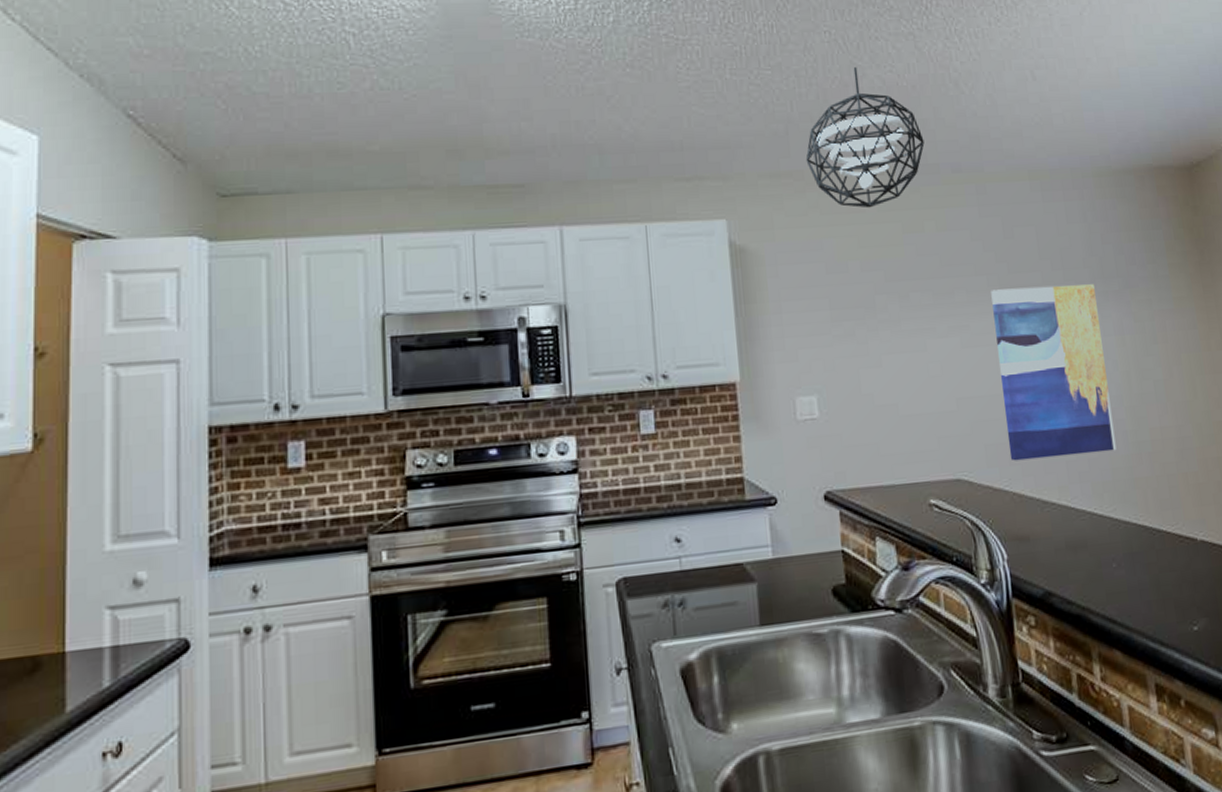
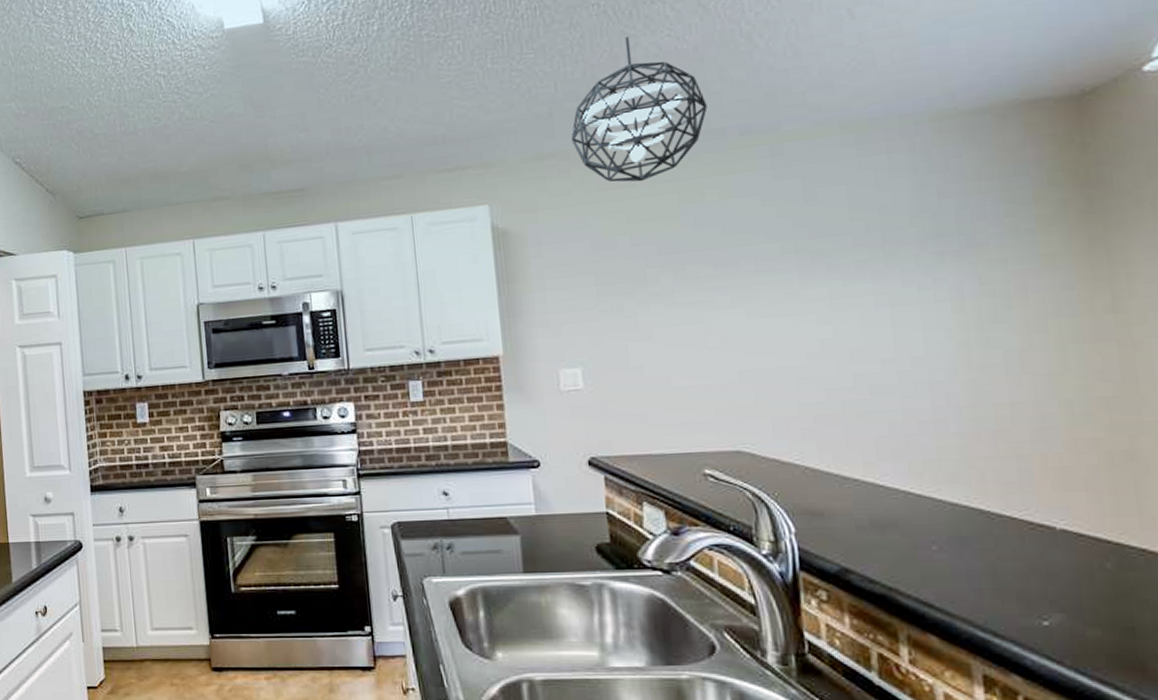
wall art: present [991,284,1117,461] -> none [785,245,945,435]

